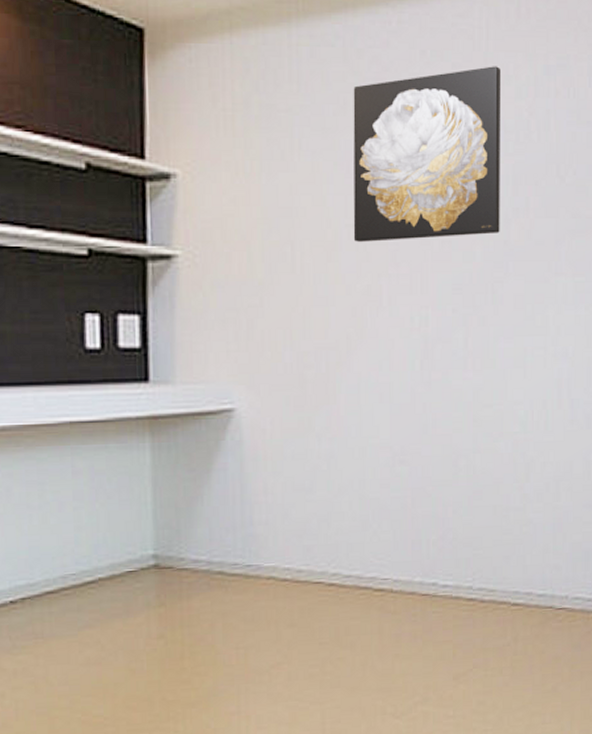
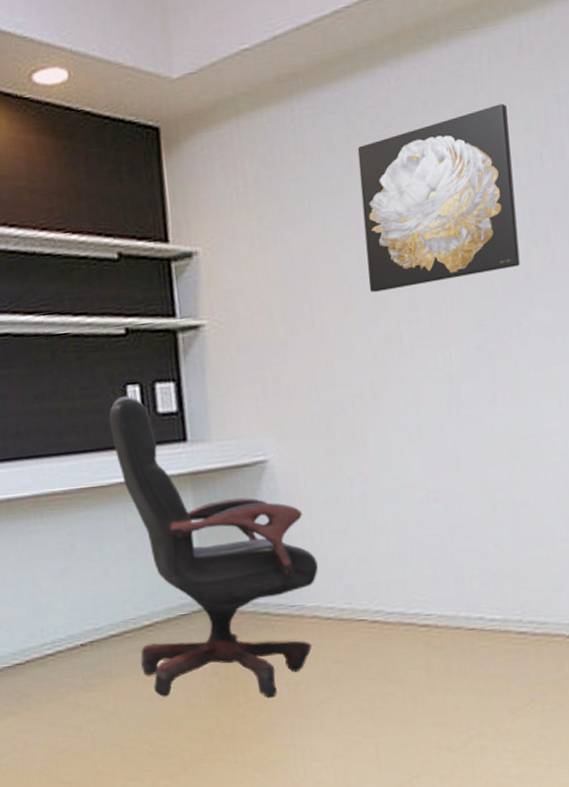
office chair: none [62,325,279,662] -> present [109,396,319,697]

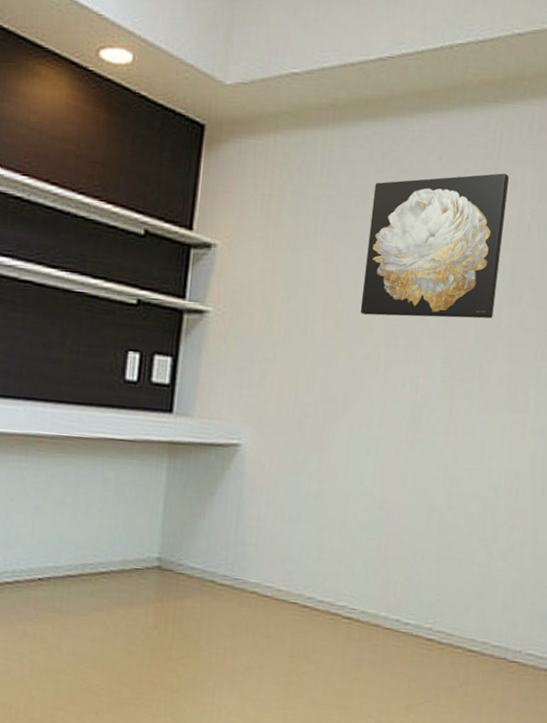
office chair: present [109,396,319,697] -> none [90,360,267,657]

